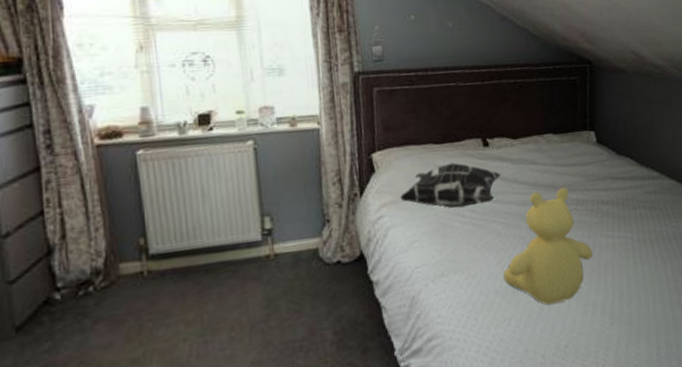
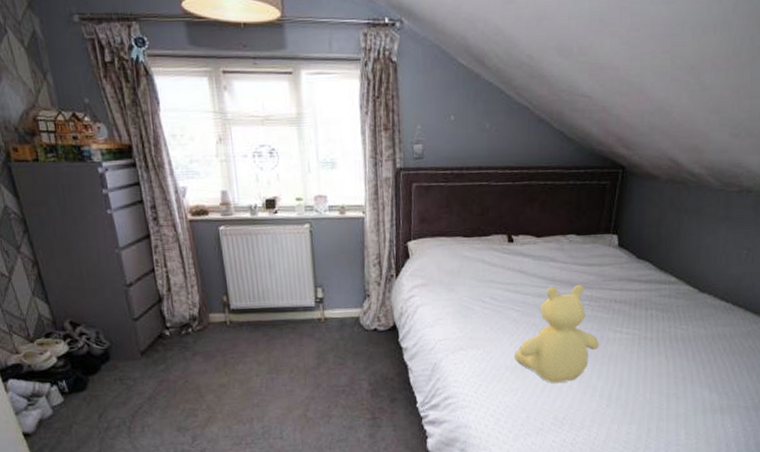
decorative pillow: present [400,162,501,208] -> none [430,255,521,295]

